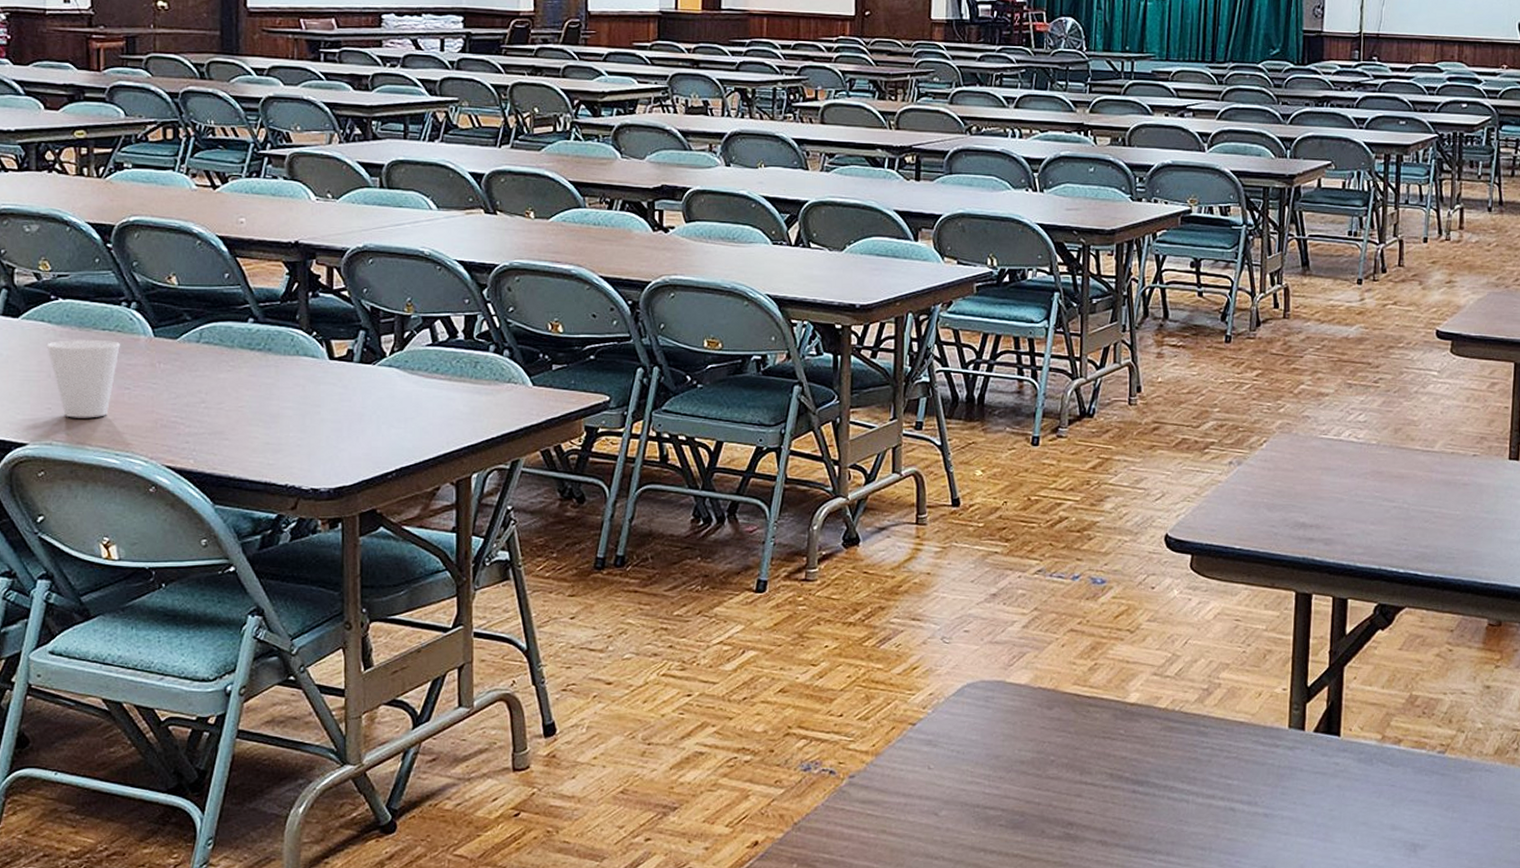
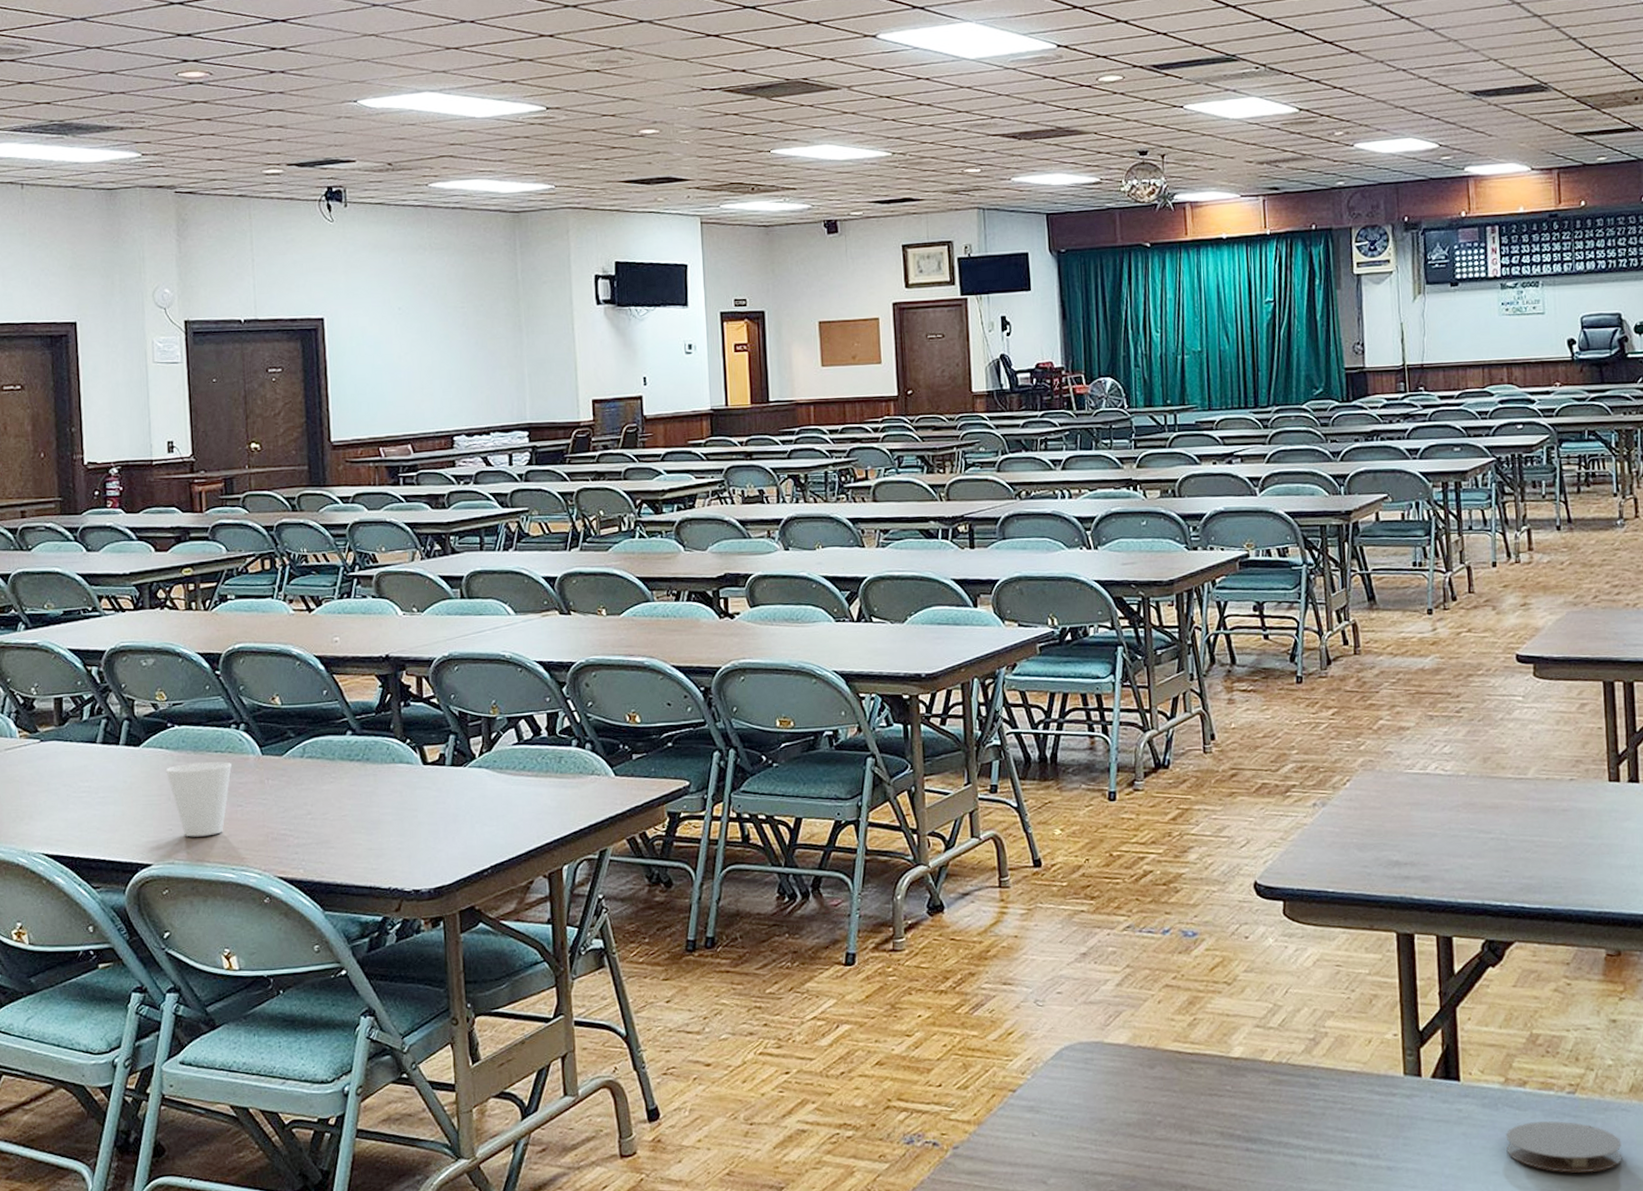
coaster: none [1376,778,1482,828] -> present [1505,1121,1622,1173]

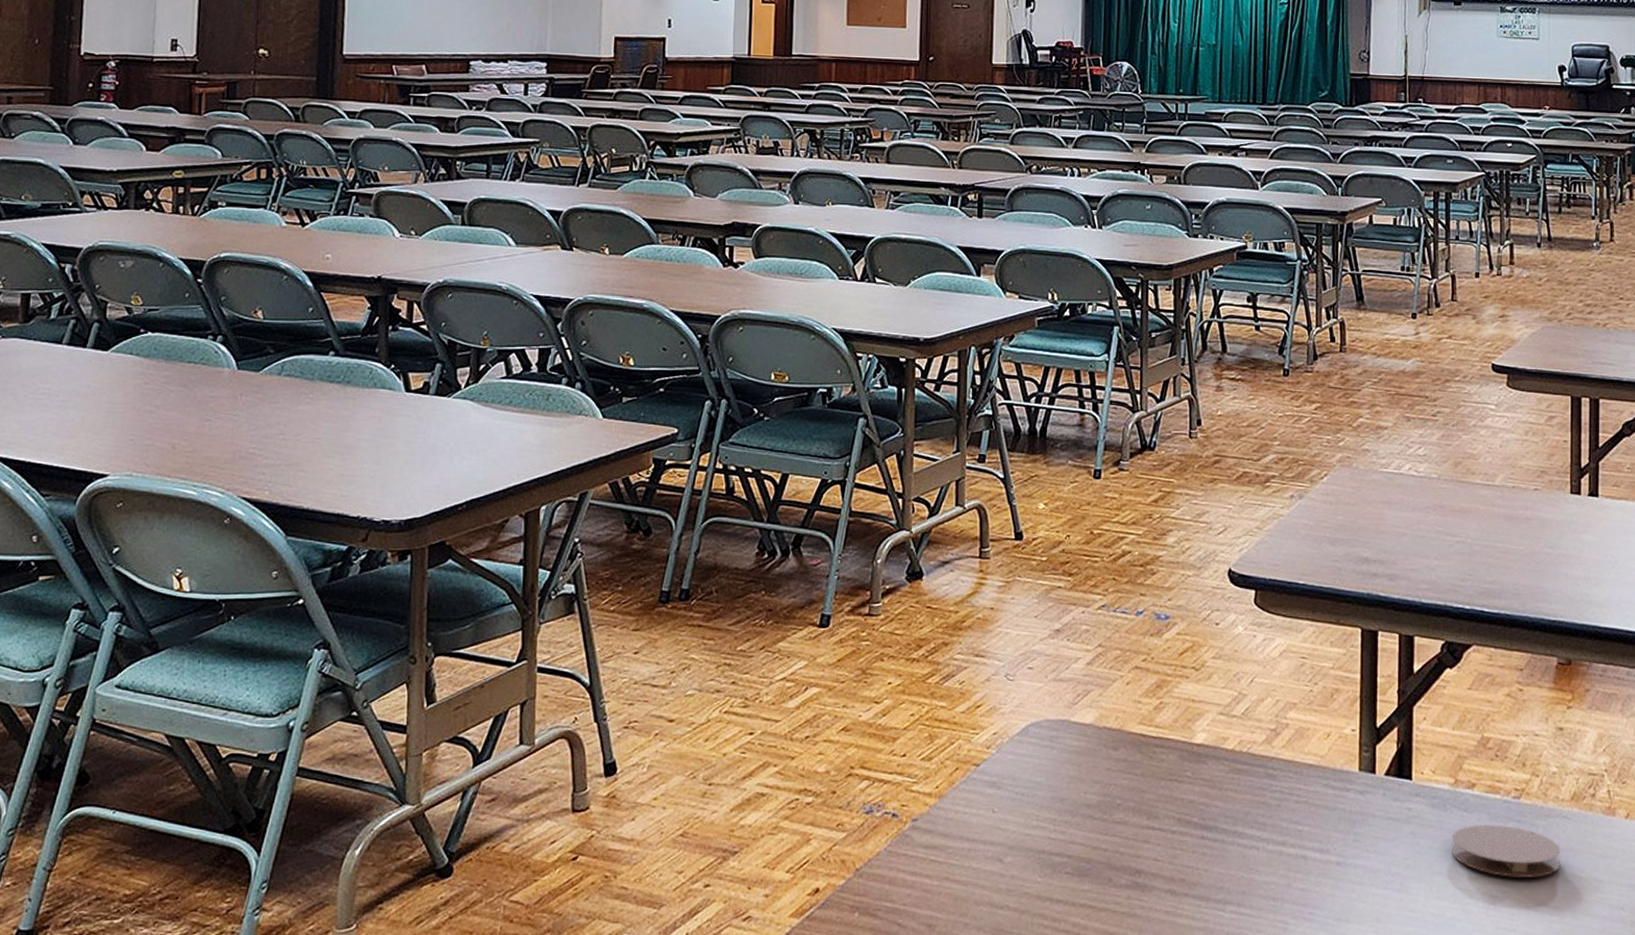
cup: present [165,761,233,837] -> none [133,371,205,450]

